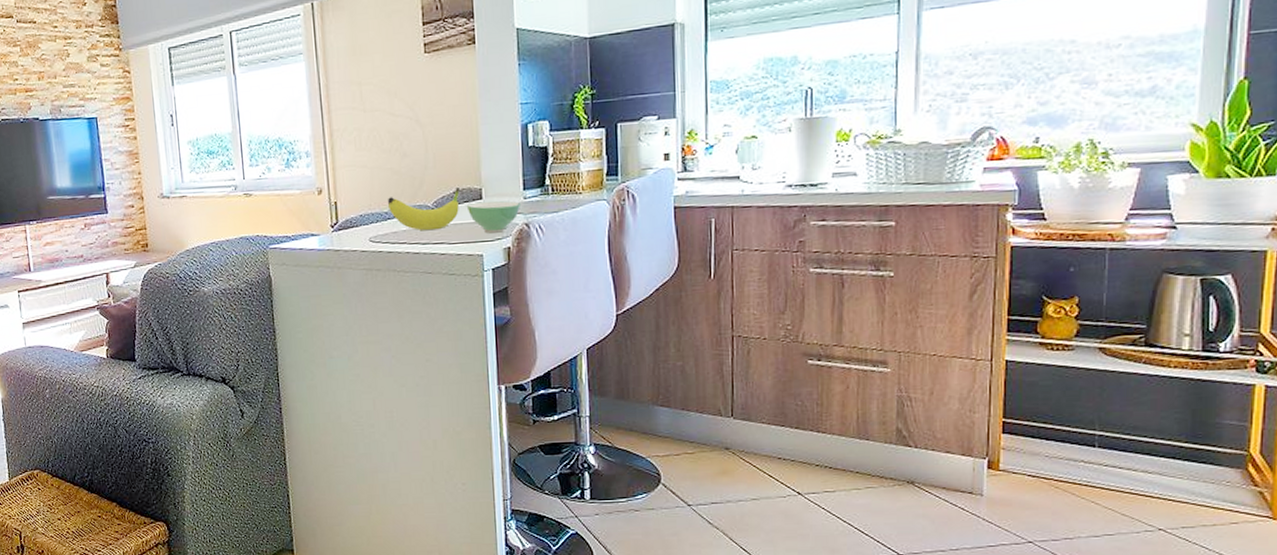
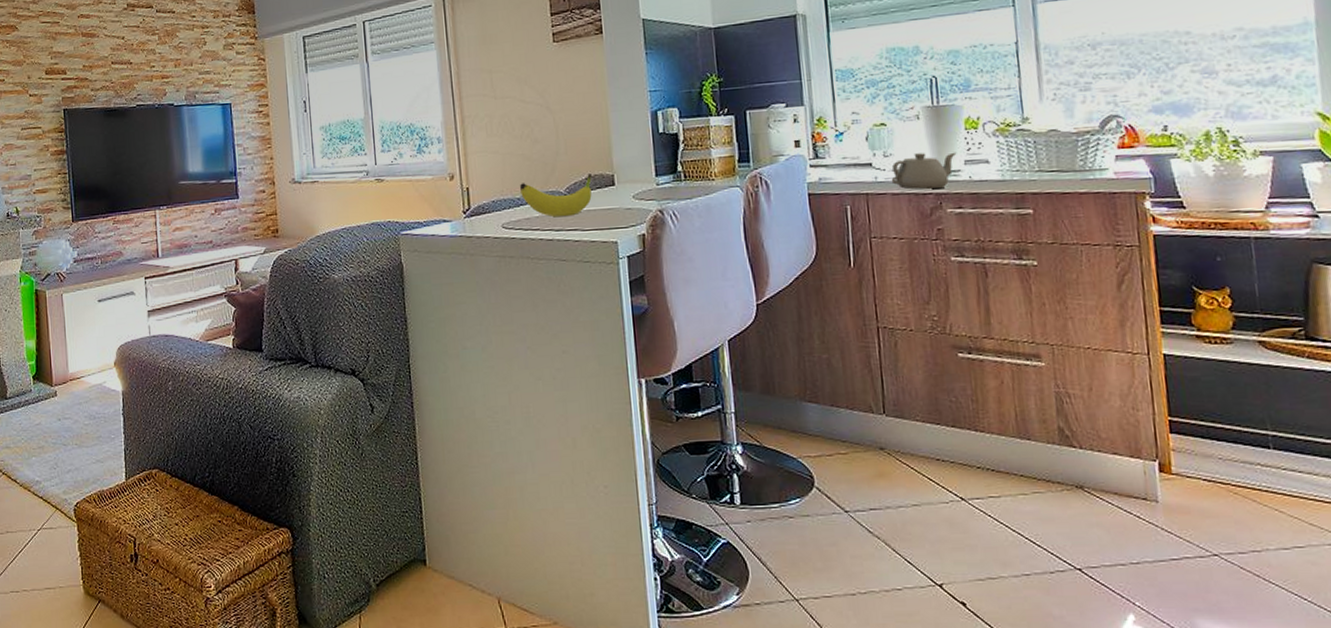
bowl: present [466,201,522,234] -> none [599,187,655,221]
teapot: none [757,165,825,203] -> present [891,152,957,190]

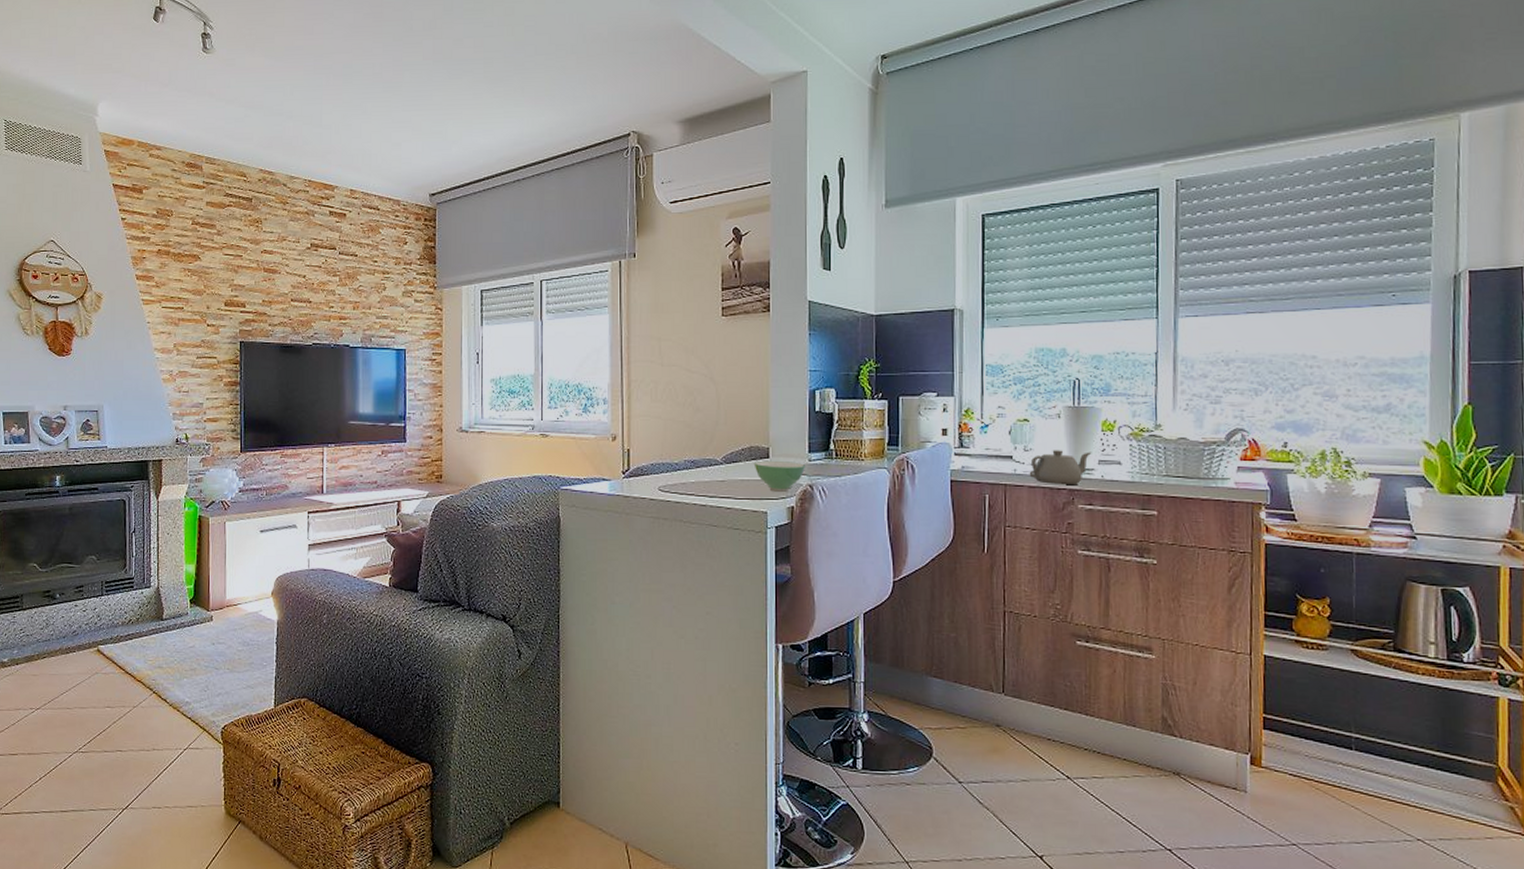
fruit: present [520,174,593,217] -> none [679,445,749,484]
bowl: none [599,187,655,221] -> present [753,460,806,493]

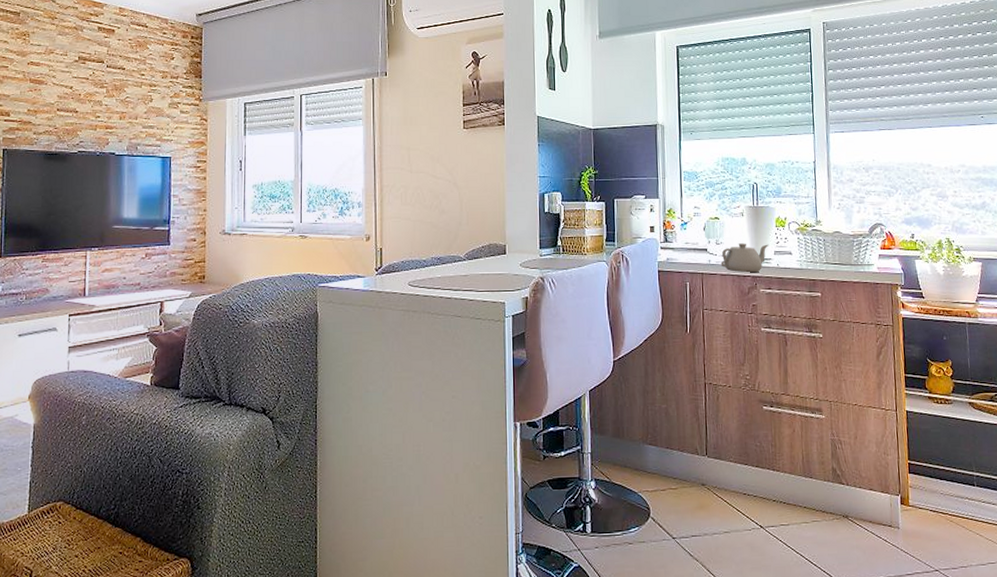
bowl: present [753,460,806,493] -> none [492,256,538,285]

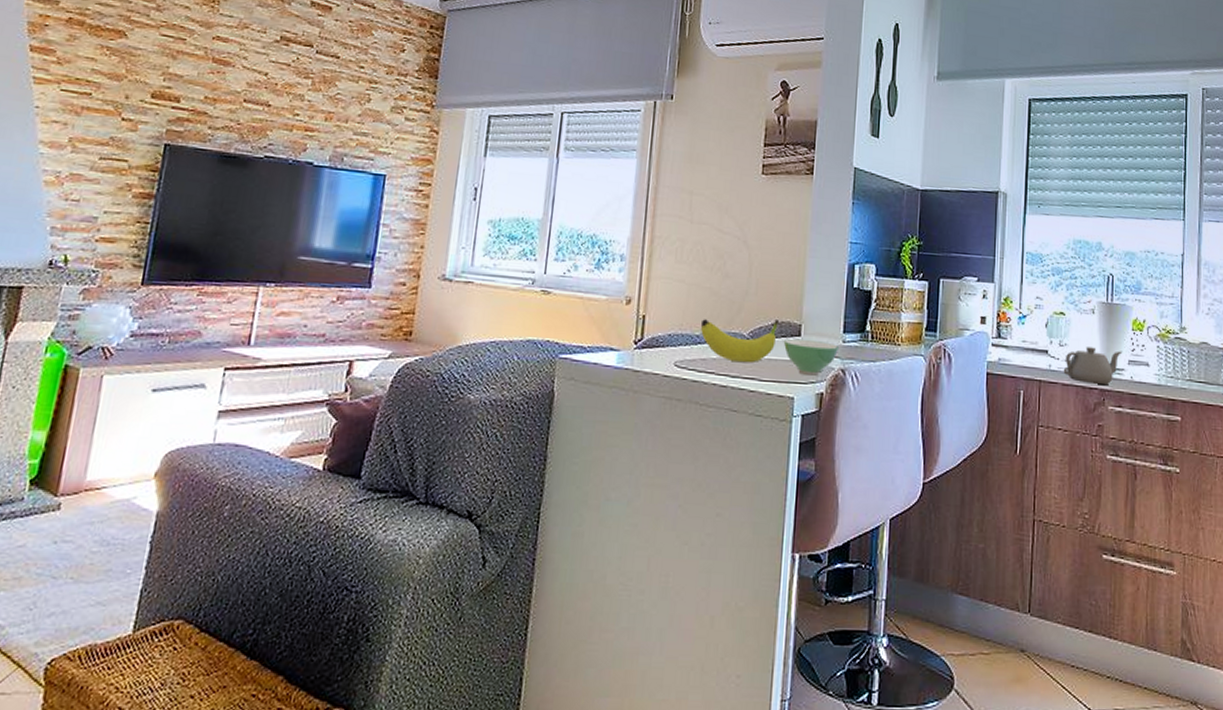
fruit: none [427,243,488,279] -> present [701,319,780,363]
bowl: none [492,256,538,285] -> present [783,338,840,377]

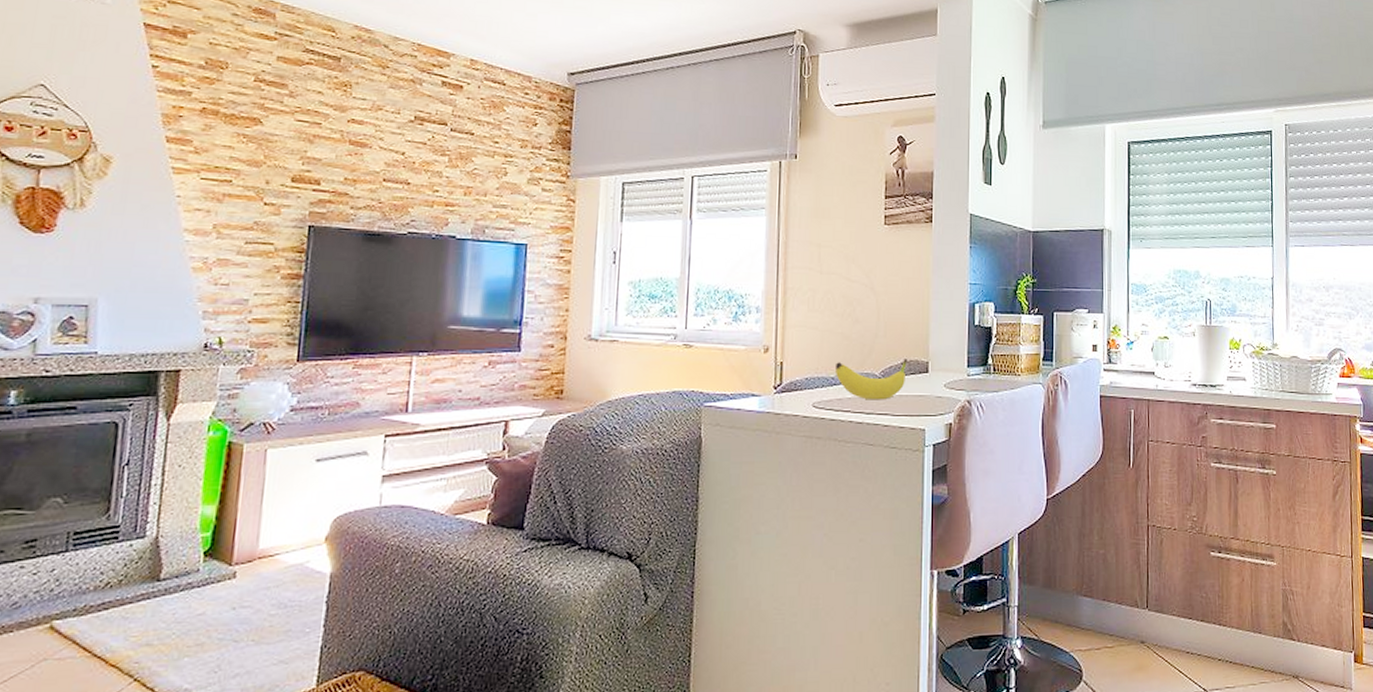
bowl: present [783,338,840,377] -> none [912,375,965,409]
teapot: present [1063,347,1123,386] -> none [1169,367,1222,401]

